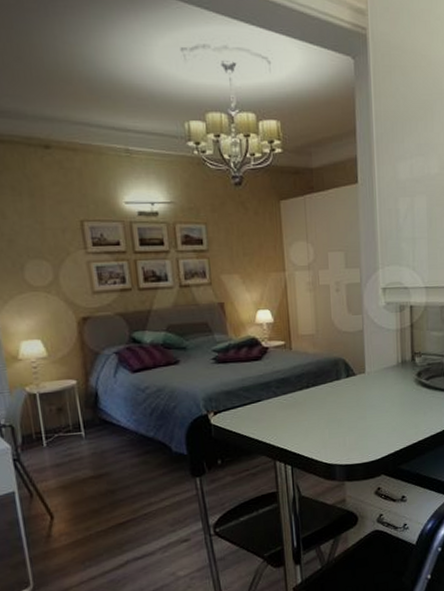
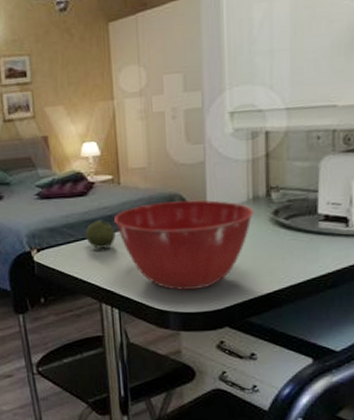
fruit: none [260,382,288,410] -> present [85,220,116,249]
mixing bowl: none [287,364,402,445] -> present [114,200,254,290]

